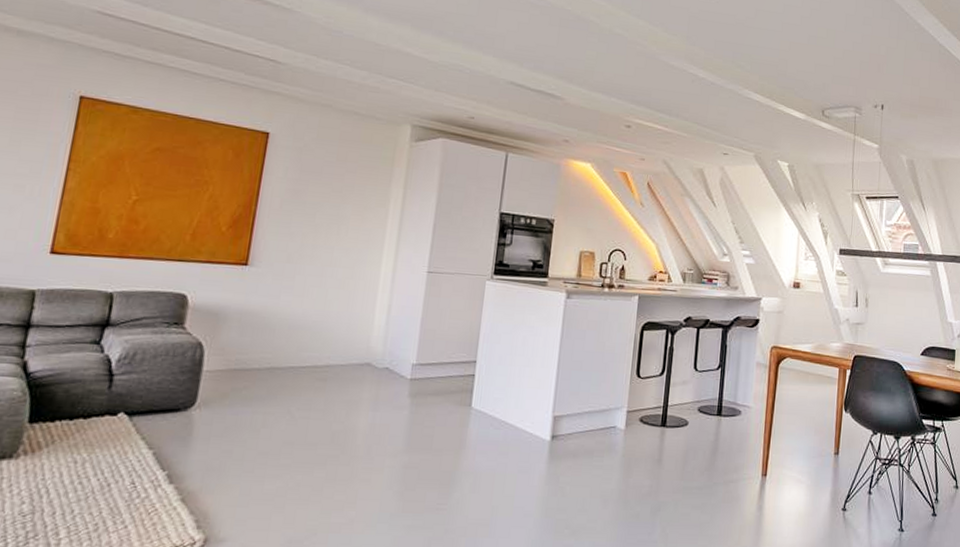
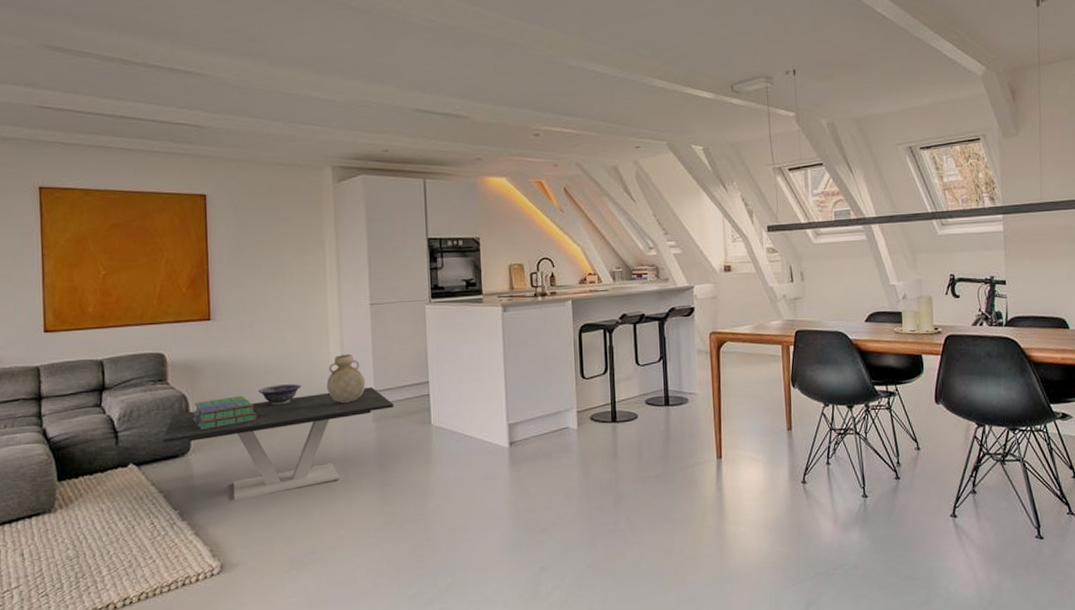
coffee table: none [165,359,435,467] -> present [163,387,395,501]
stack of books: none [204,351,281,385] -> present [192,396,258,431]
decorative bowl: none [286,344,336,367] -> present [258,384,301,405]
vase: none [363,320,408,373] -> present [326,354,366,403]

